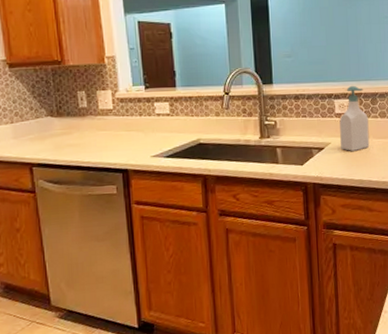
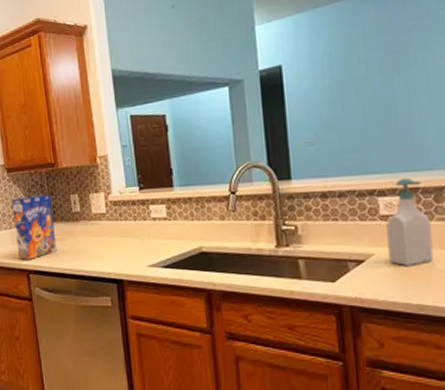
cereal box: none [14,90,63,154] -> present [12,194,57,260]

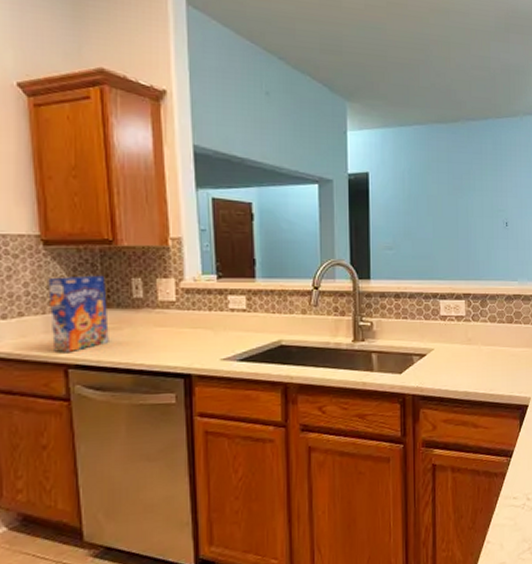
soap bottle: present [386,177,434,267] -> none [445,284,477,360]

